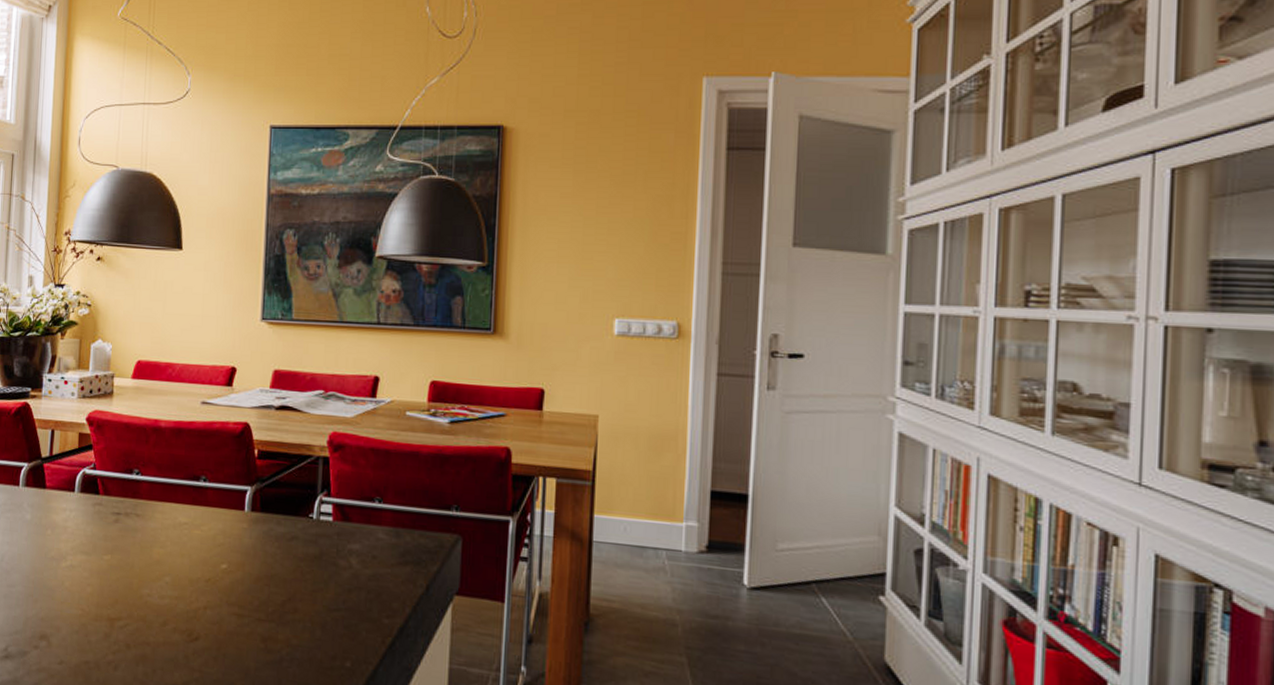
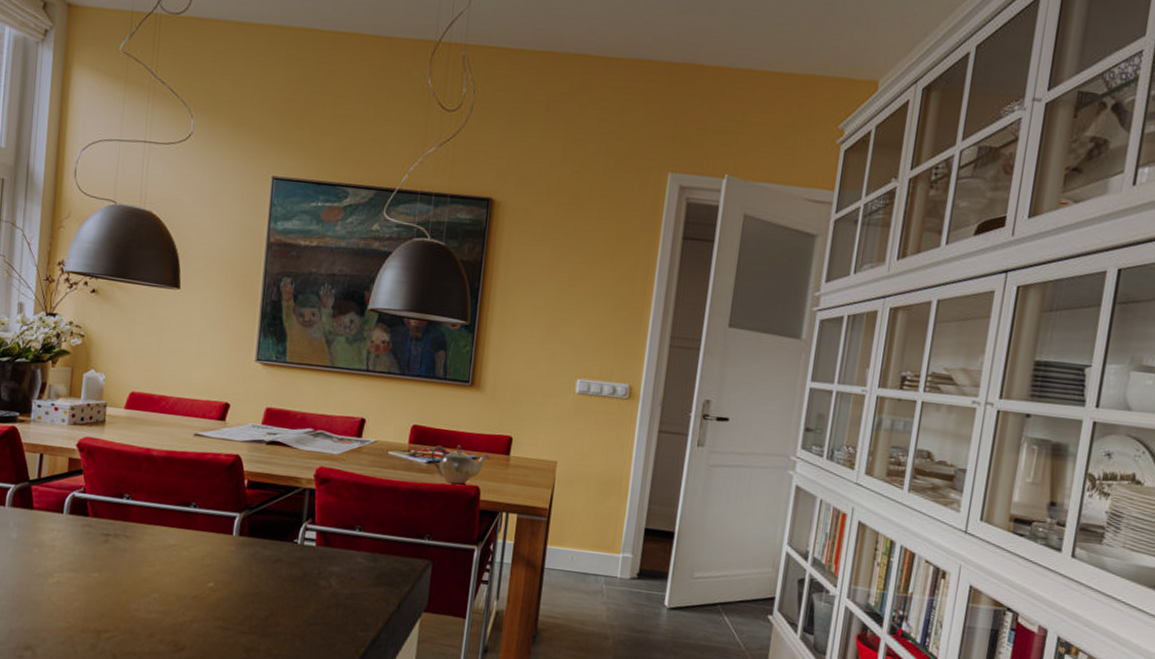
teapot: none [453,400,521,446] -> present [431,444,491,485]

